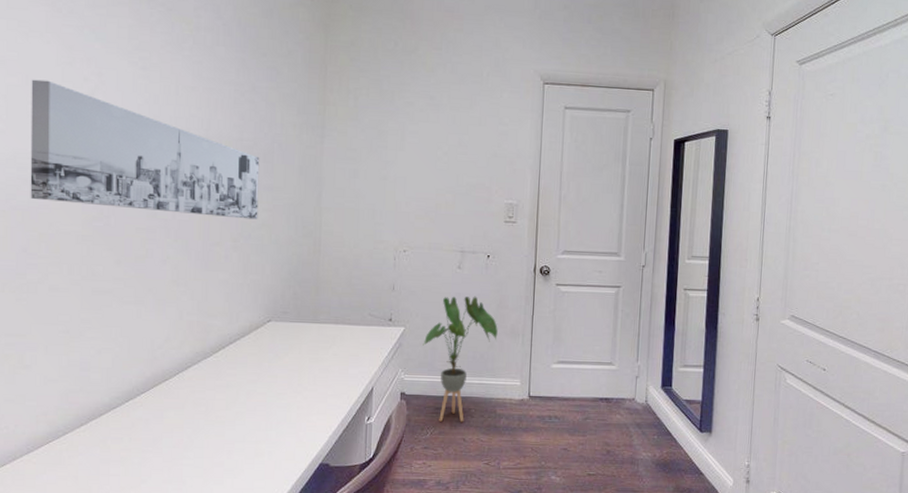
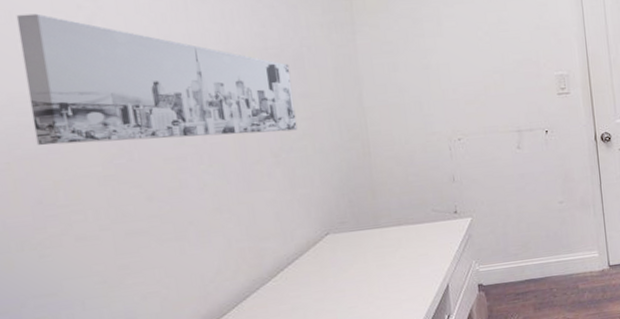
house plant: present [423,296,498,422] -> none [493,174,568,307]

